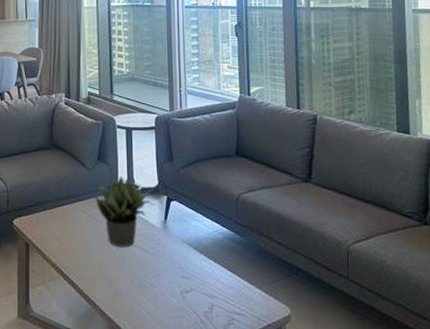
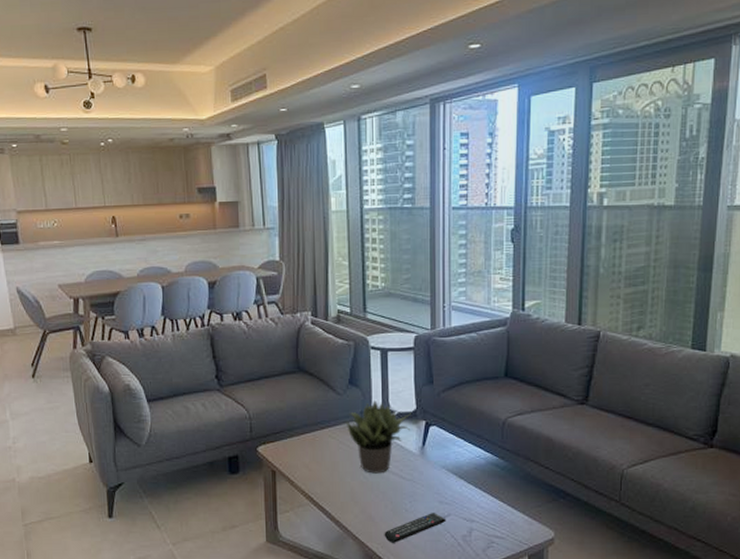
remote control: none [130,288,189,319] -> present [384,513,447,543]

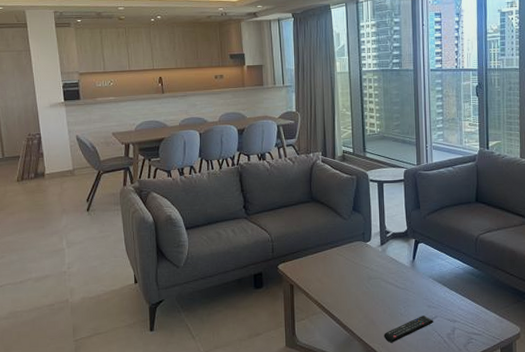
potted plant: present [345,400,411,474] -> none [350,223,403,284]

